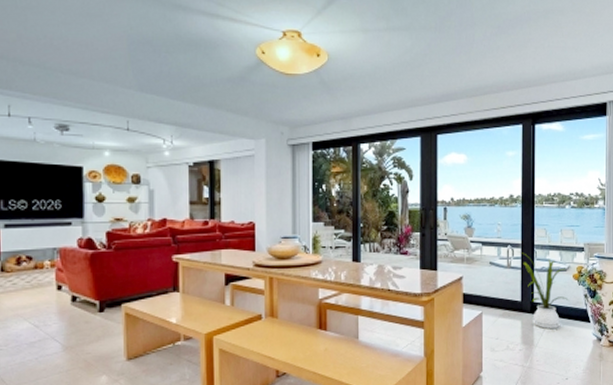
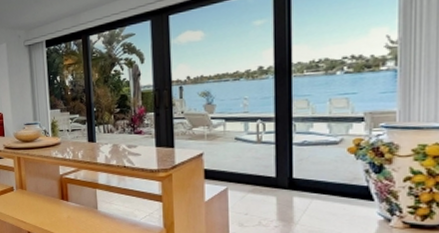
house plant: present [519,251,569,330] -> none [272,125,342,207]

